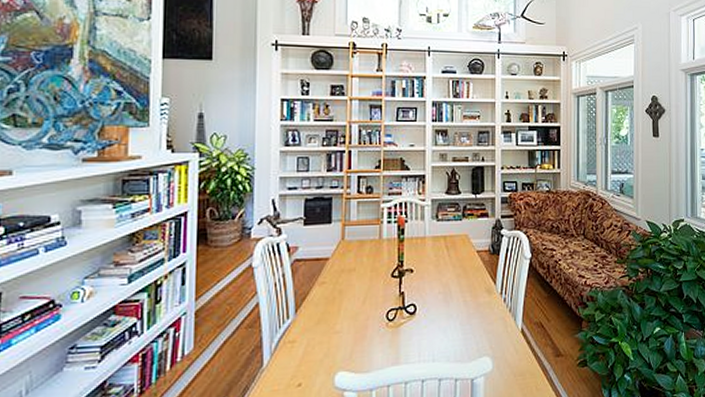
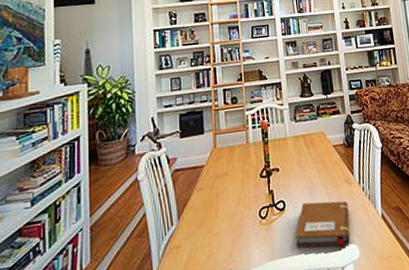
notebook: none [424,308,486,357] -> present [295,201,351,248]

